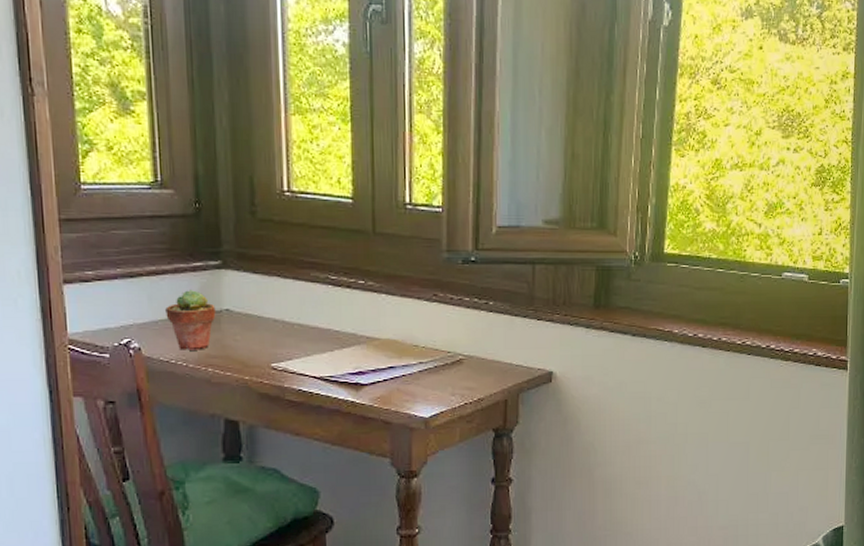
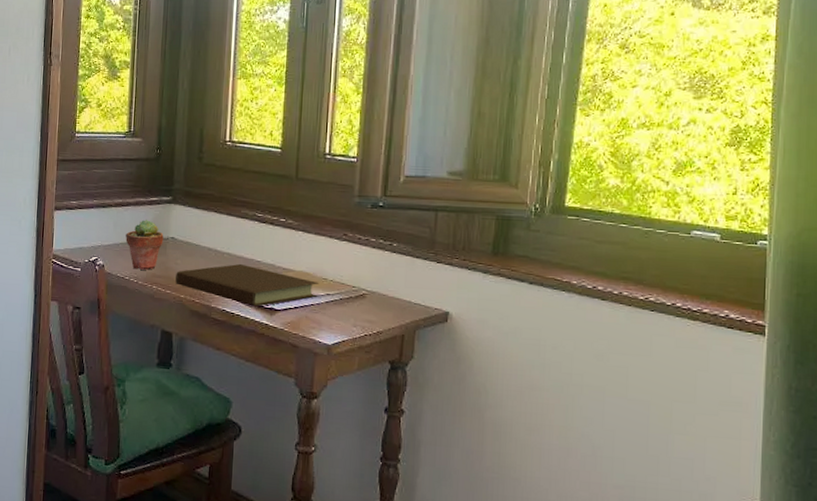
notebook: none [236,335,409,383] -> present [175,263,319,307]

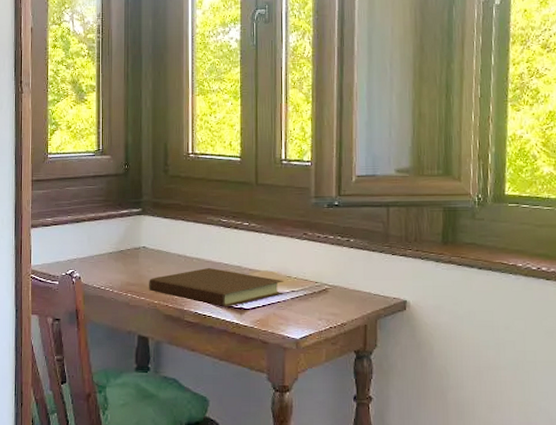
potted succulent: present [125,220,164,270] -> none [100,232,135,279]

